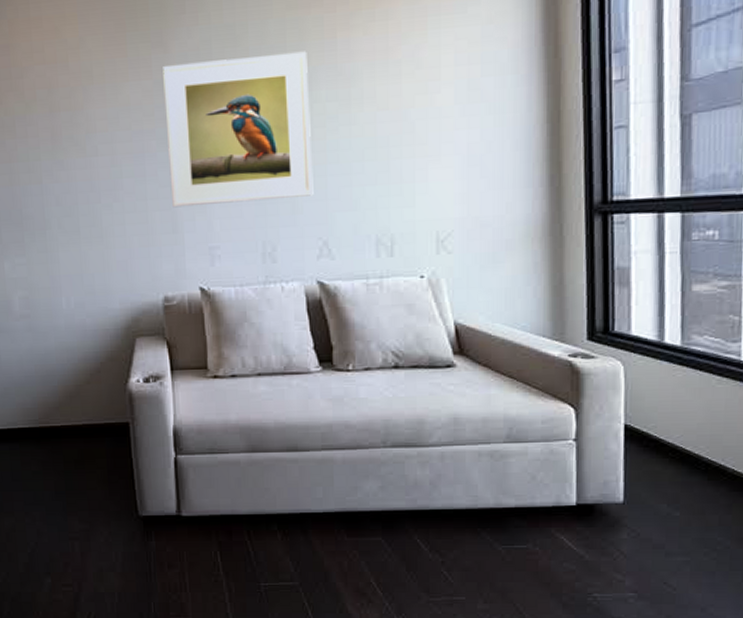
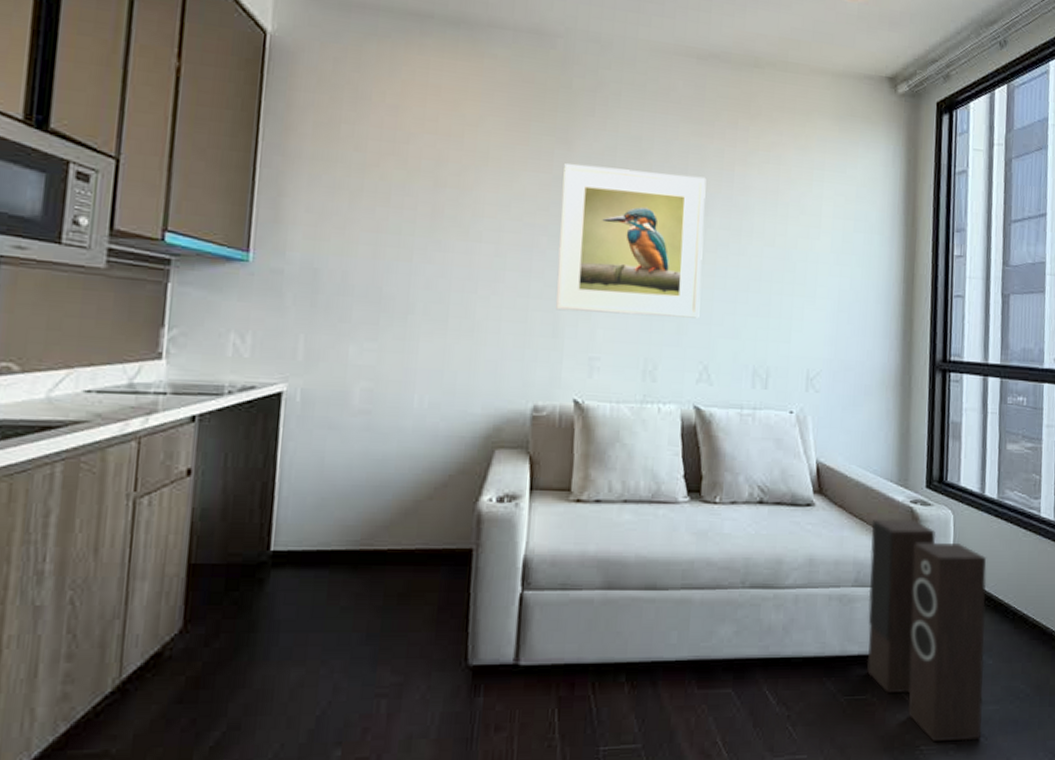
stereo: none [522,372,670,591] -> present [866,518,987,741]

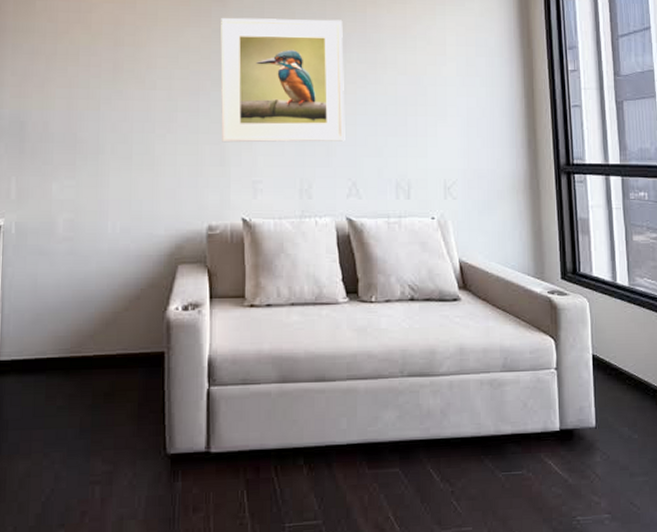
stereo: present [866,518,987,741] -> none [514,307,634,512]

